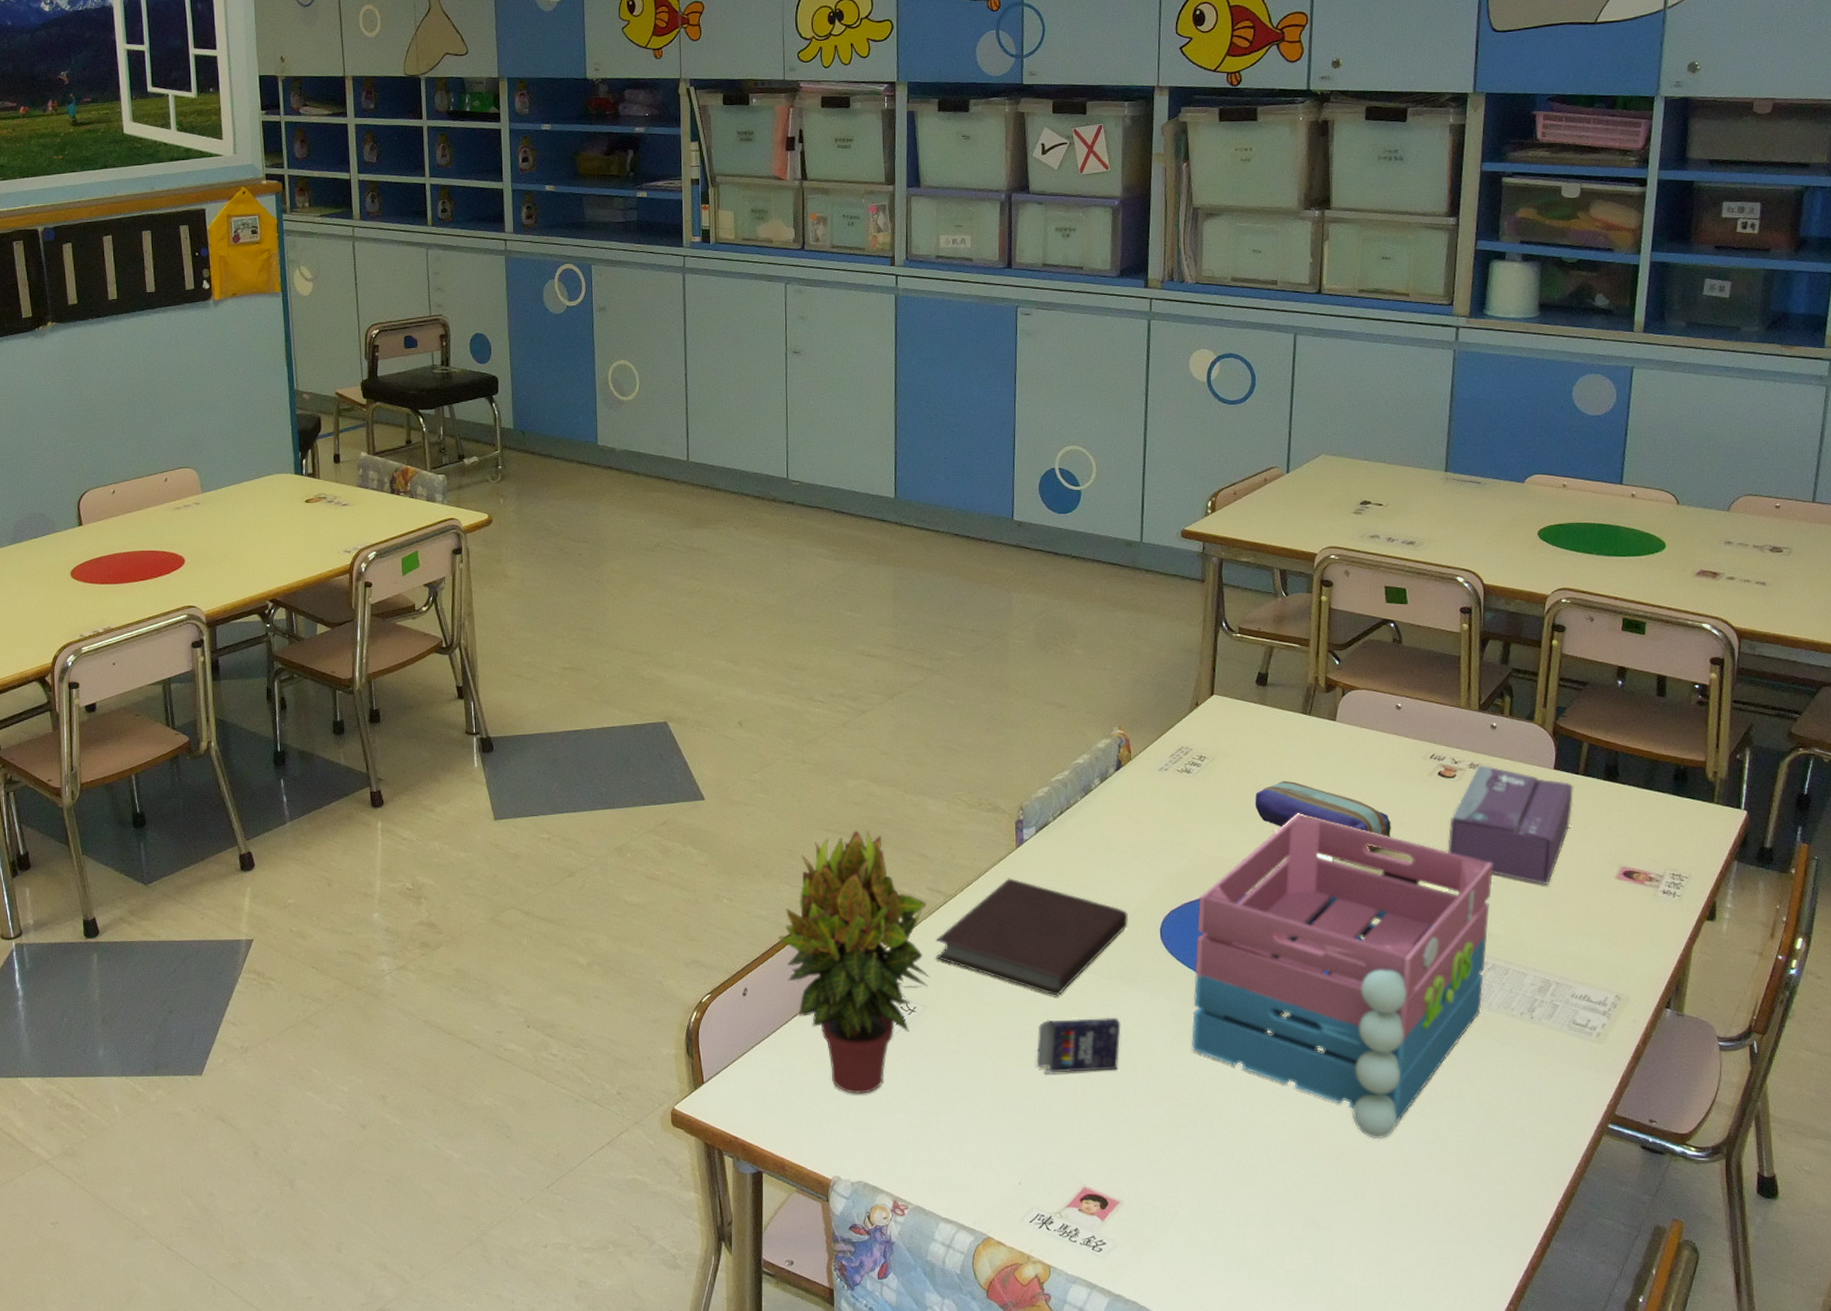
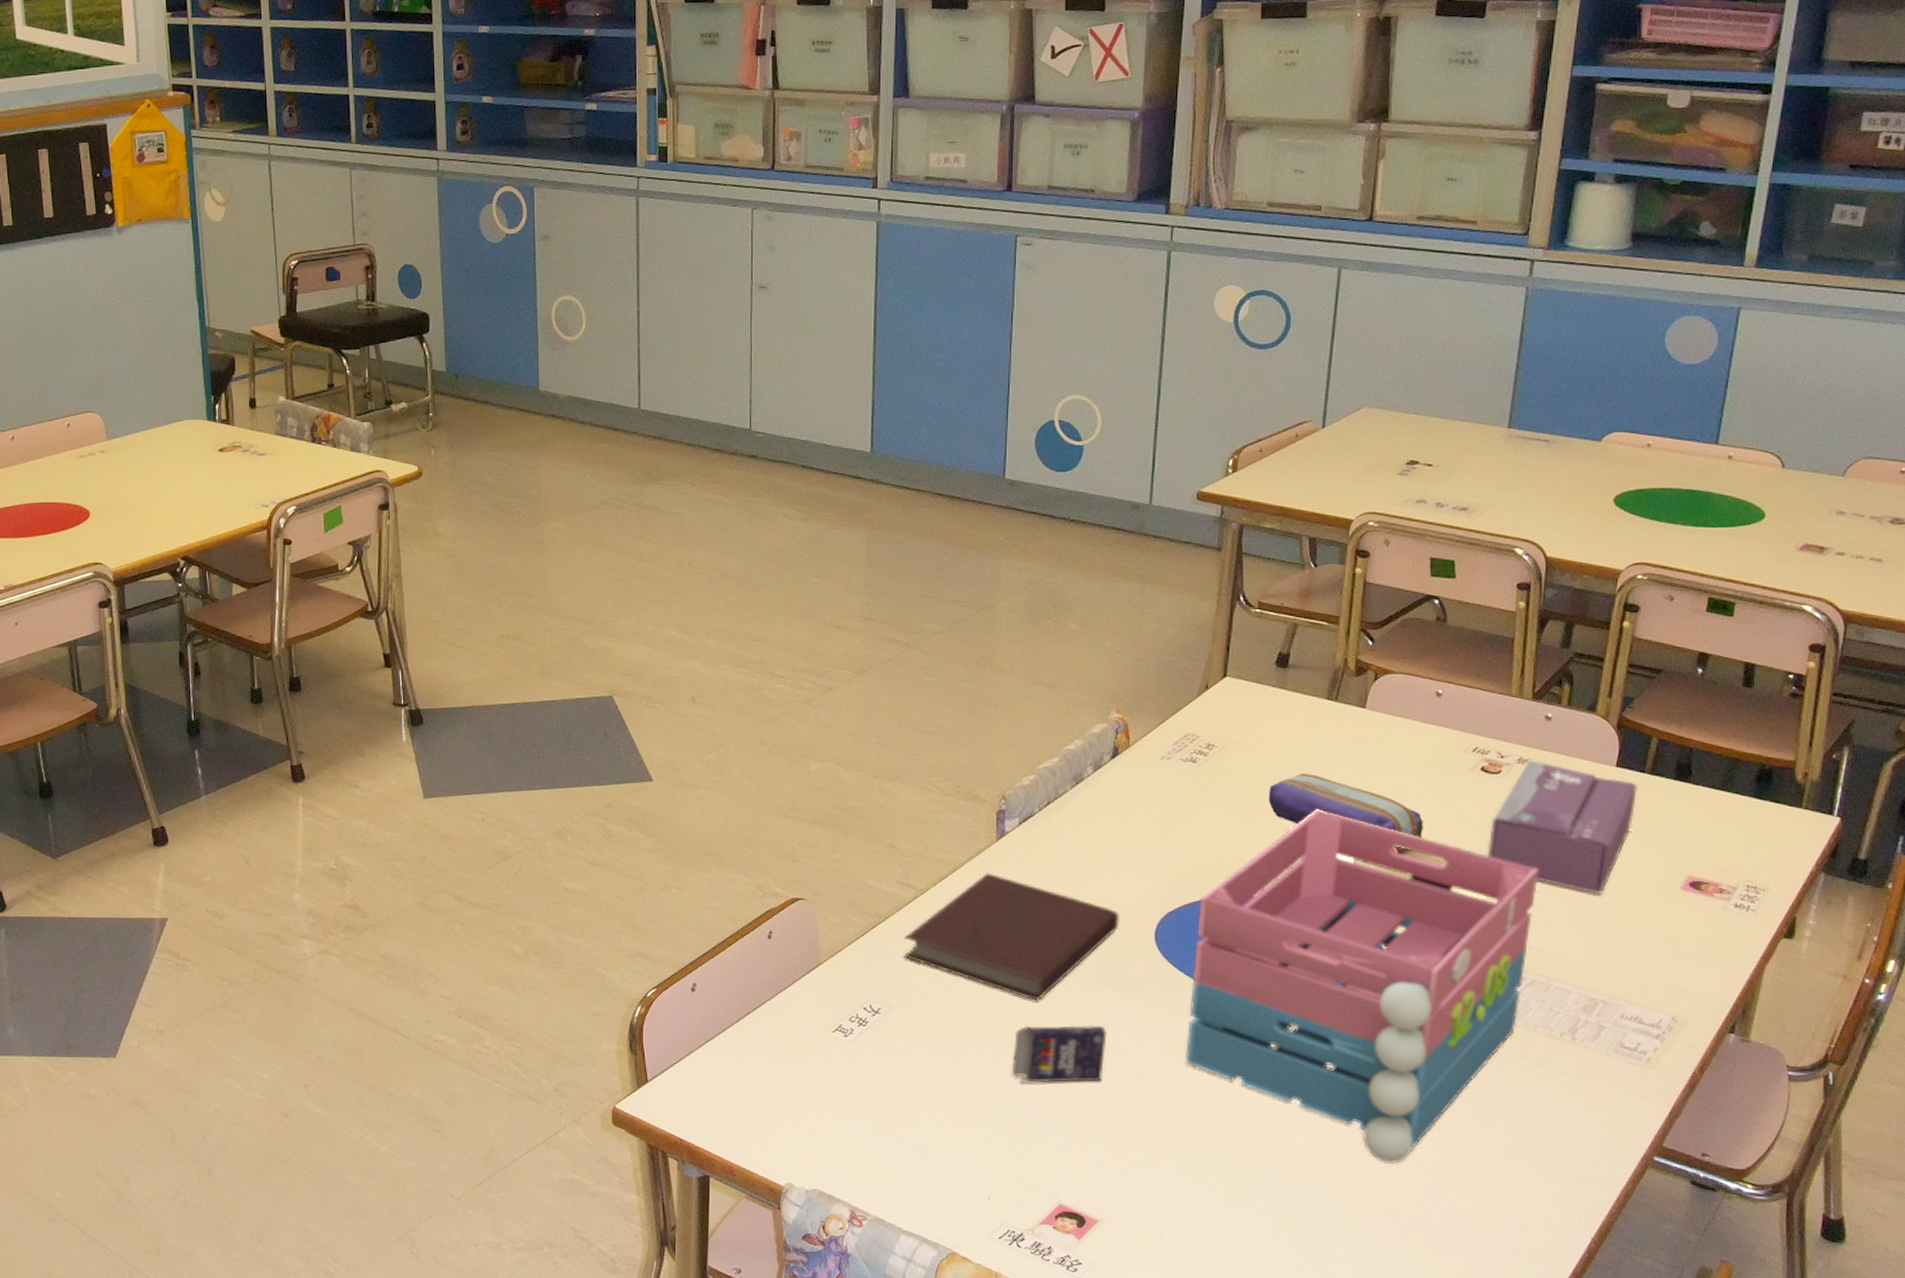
potted plant: present [779,830,930,1094] -> none [731,818,897,1098]

